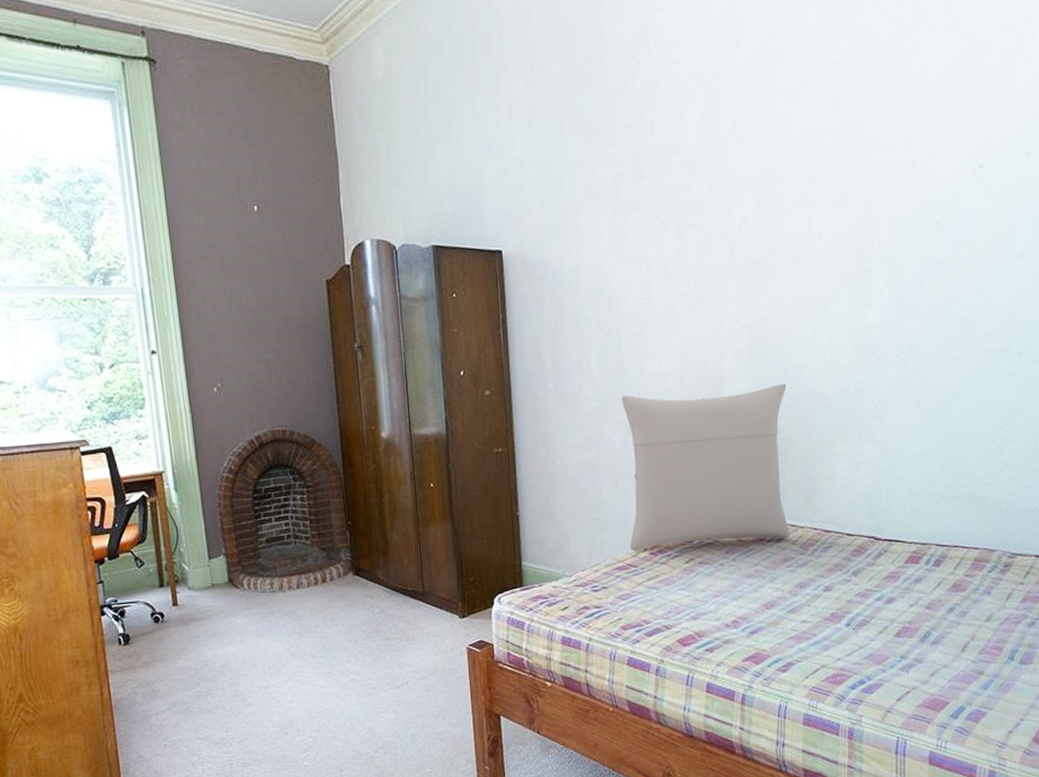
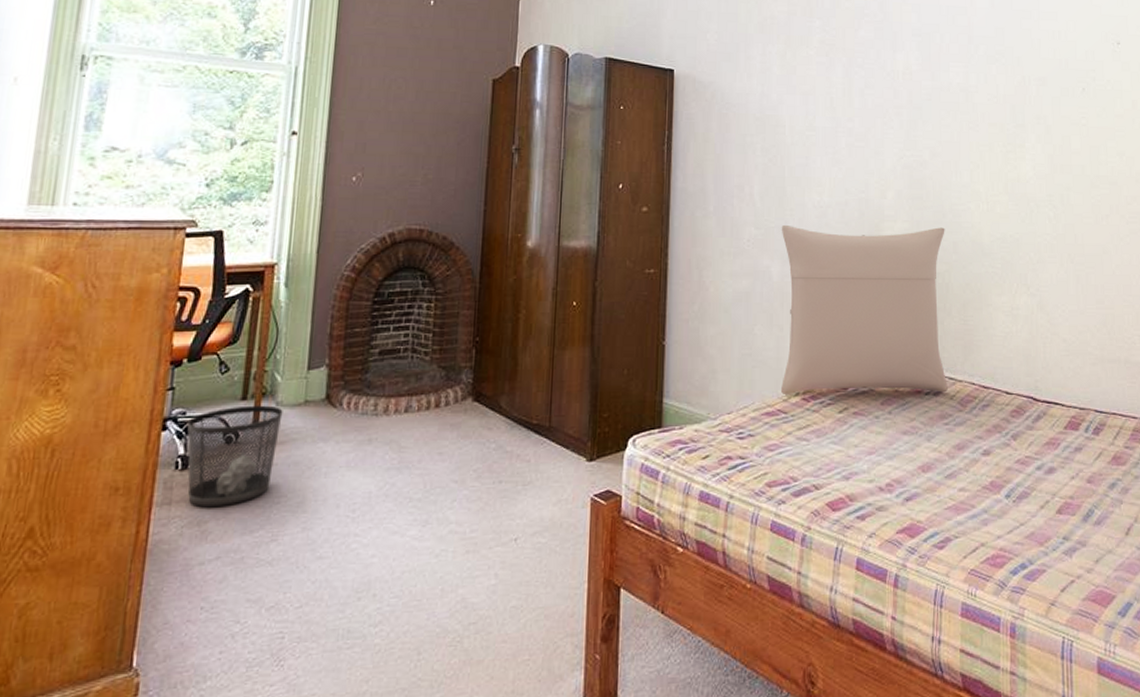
waste bin: none [119,590,198,672] -> present [187,405,283,508]

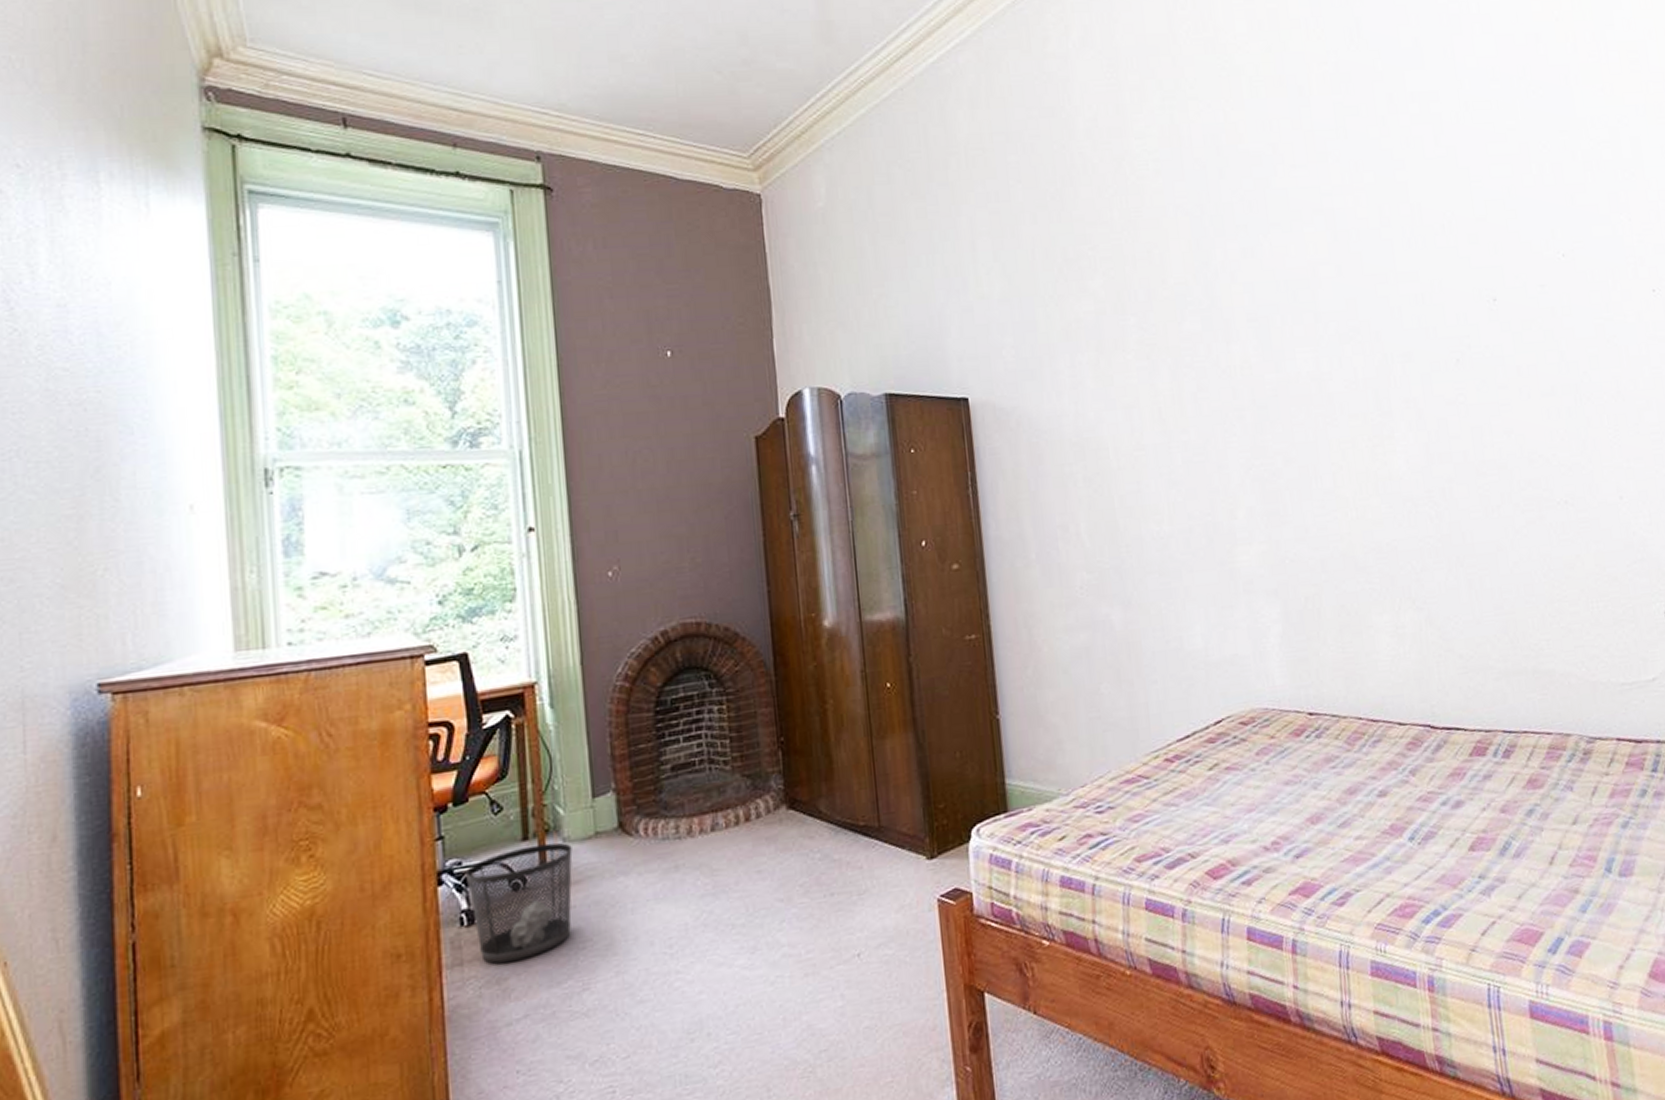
pillow: present [781,226,948,394] -> none [1118,544,1331,757]

